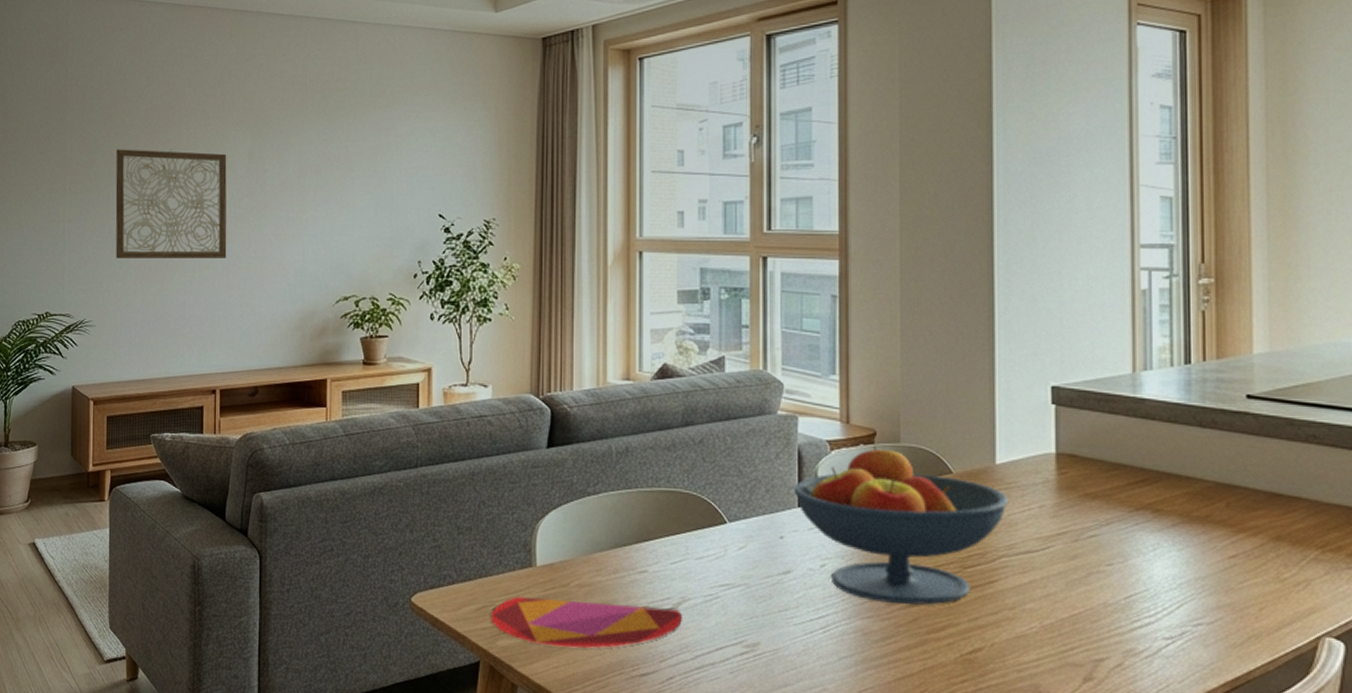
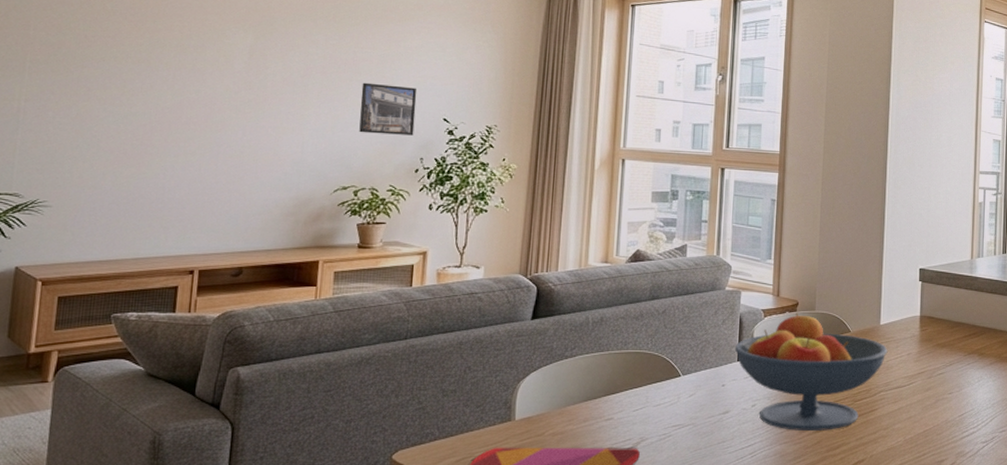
wall art: present [115,149,227,258] -> none [83,33,225,146]
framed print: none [355,179,410,236] -> present [359,82,418,136]

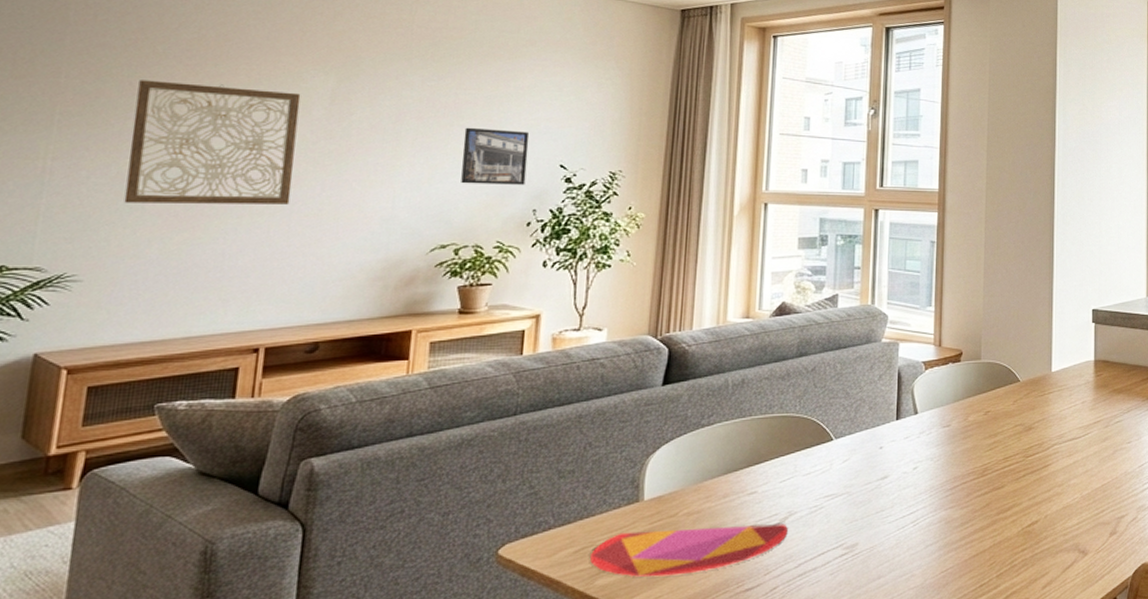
wall art: none [83,33,225,146] -> present [124,80,301,205]
fruit bowl: present [734,312,888,430] -> none [893,363,1061,494]

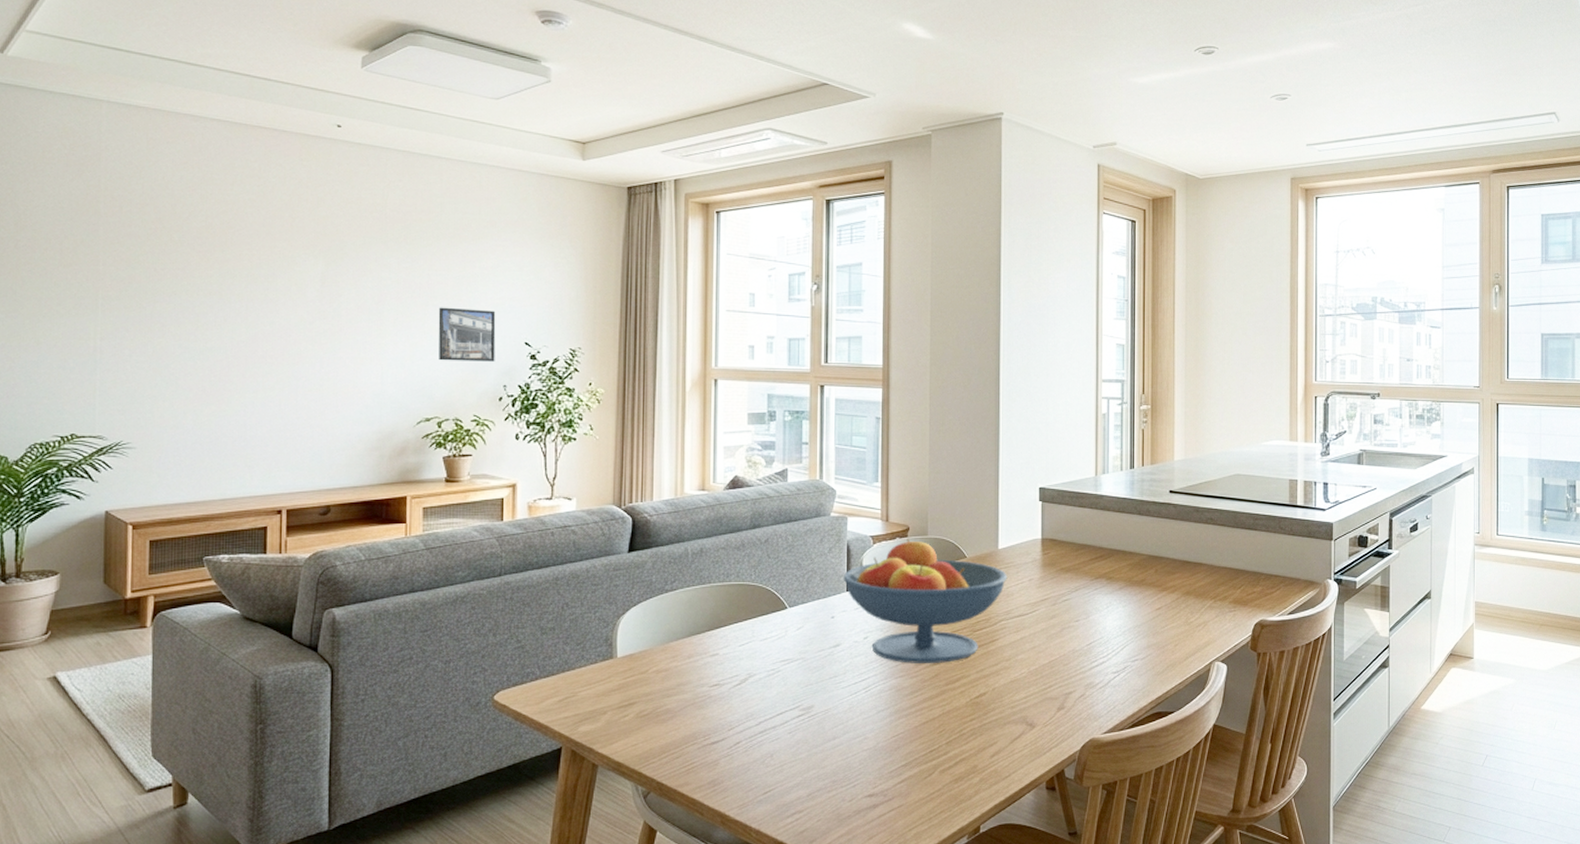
wall art: present [124,80,301,205] -> none [161,266,296,380]
plate: present [589,523,788,577] -> none [572,684,748,727]
fruit bowl: none [893,363,1061,494] -> present [843,538,1008,663]

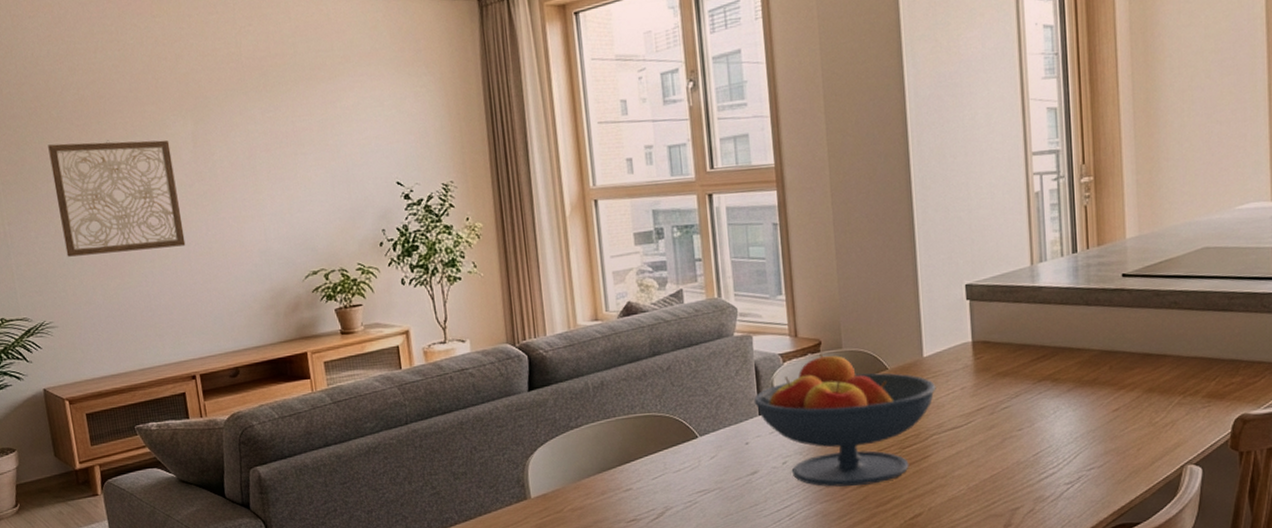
wall art: none [161,266,296,380] -> present [48,140,186,257]
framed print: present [438,307,496,362] -> none [307,152,370,211]

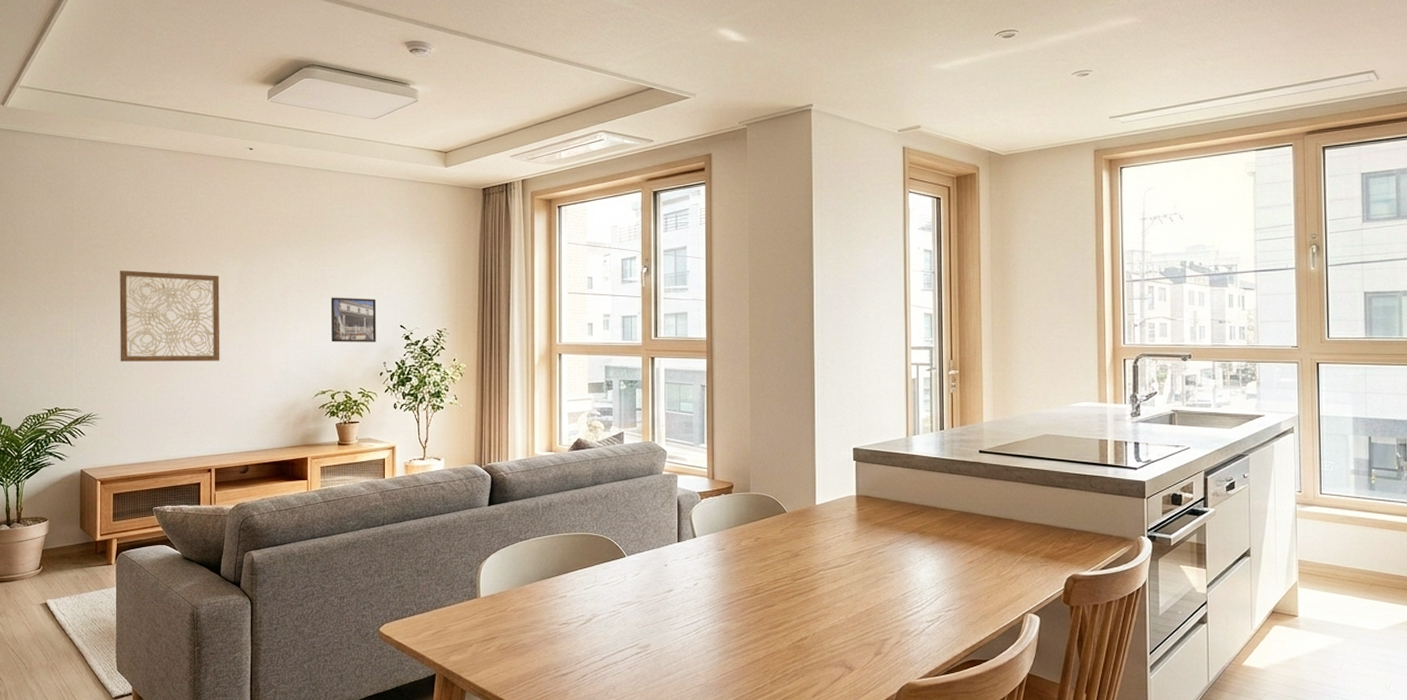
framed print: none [307,152,370,211] -> present [330,297,377,343]
fruit bowl: present [753,353,936,487] -> none [674,494,825,609]

